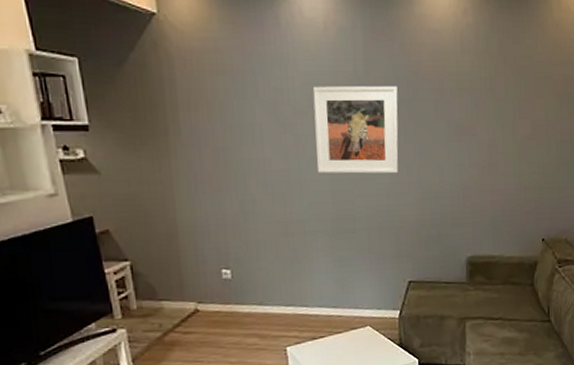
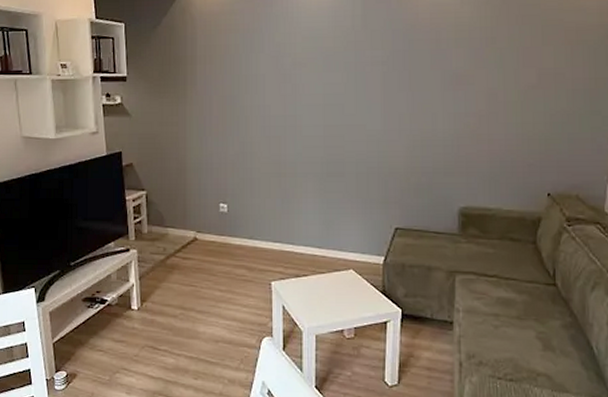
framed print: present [312,86,399,174] -> none [311,38,393,121]

